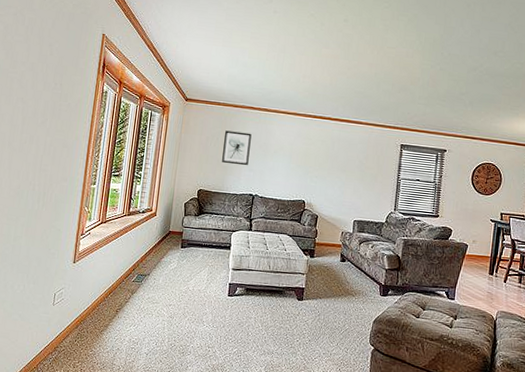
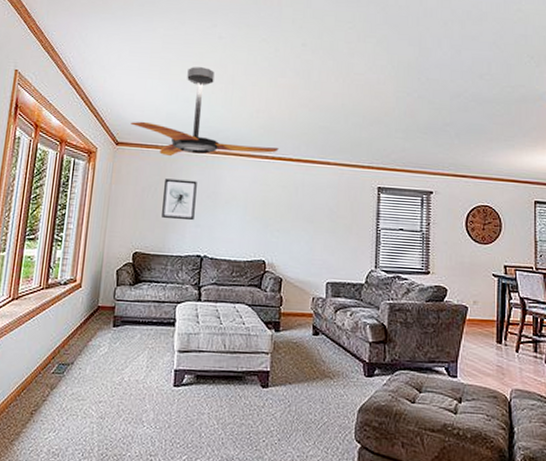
ceiling fan: none [198,36,320,113] -> present [130,67,279,157]

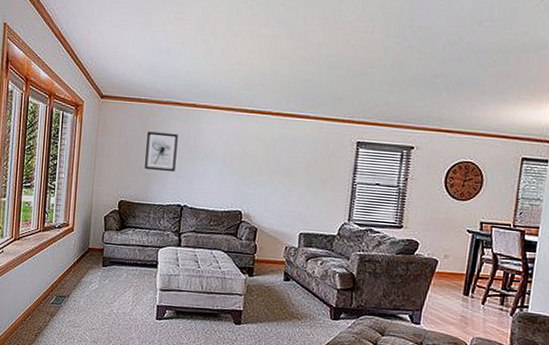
ceiling fan: present [130,67,279,157] -> none [114,17,259,110]

